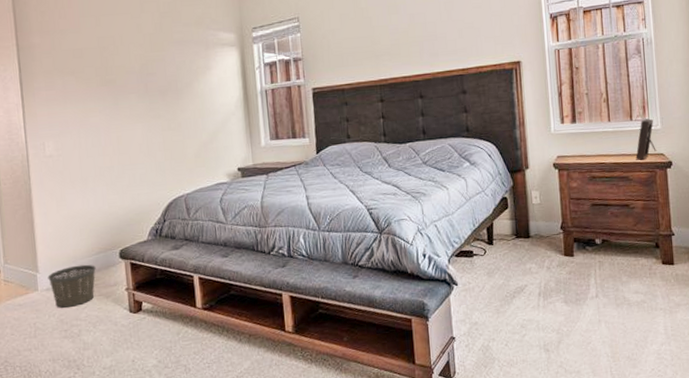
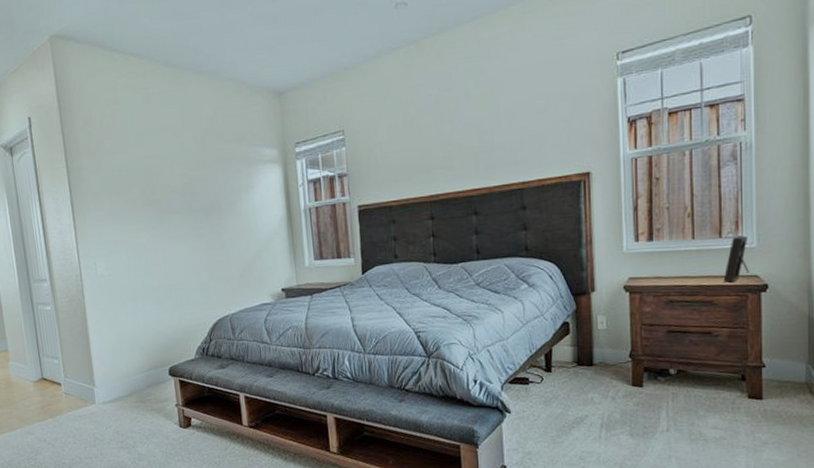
basket: present [48,264,96,308] -> none [103,380,148,421]

